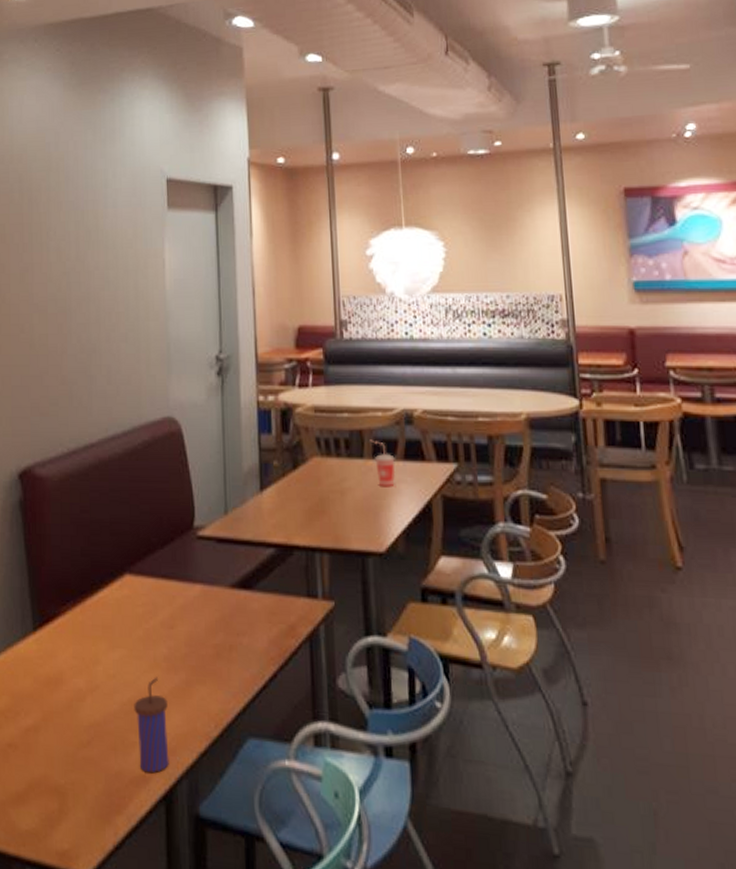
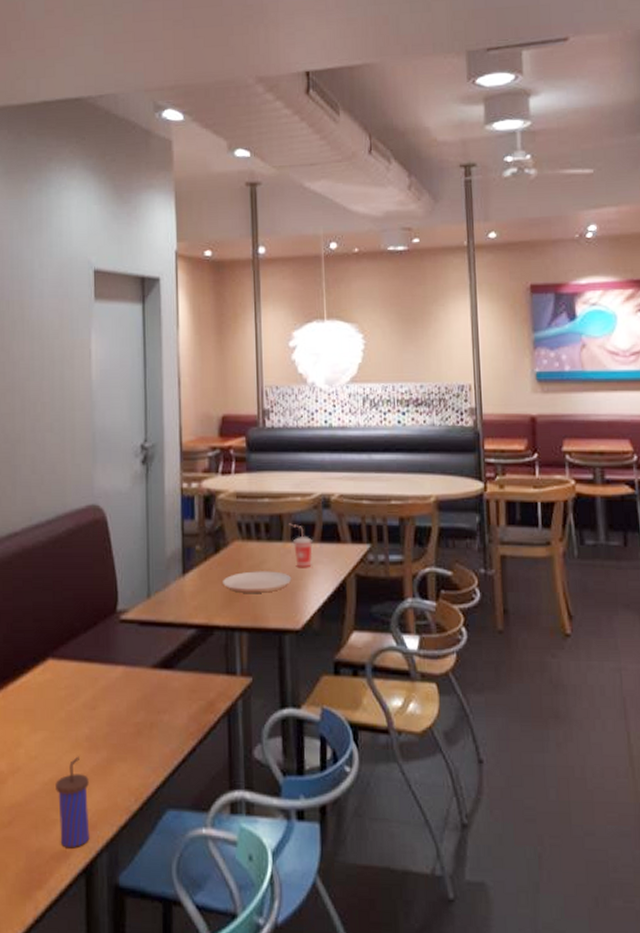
plate: none [302,489,374,512] -> present [223,571,292,593]

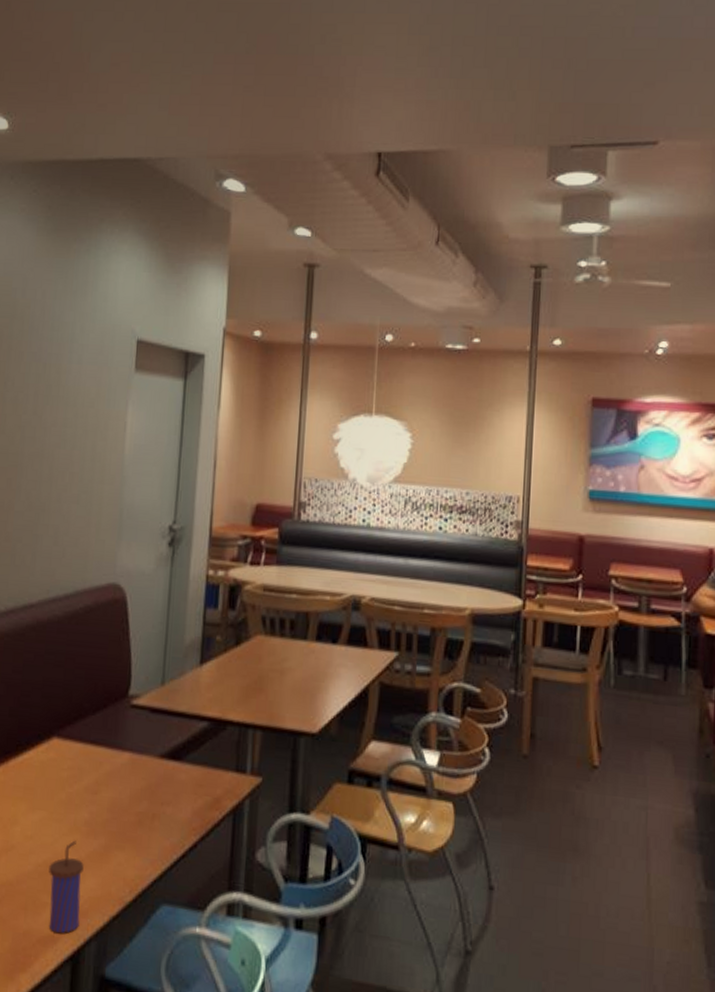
plate: present [223,571,292,593] -> none [241,668,313,692]
beverage cup: present [289,523,313,568] -> none [315,622,338,671]

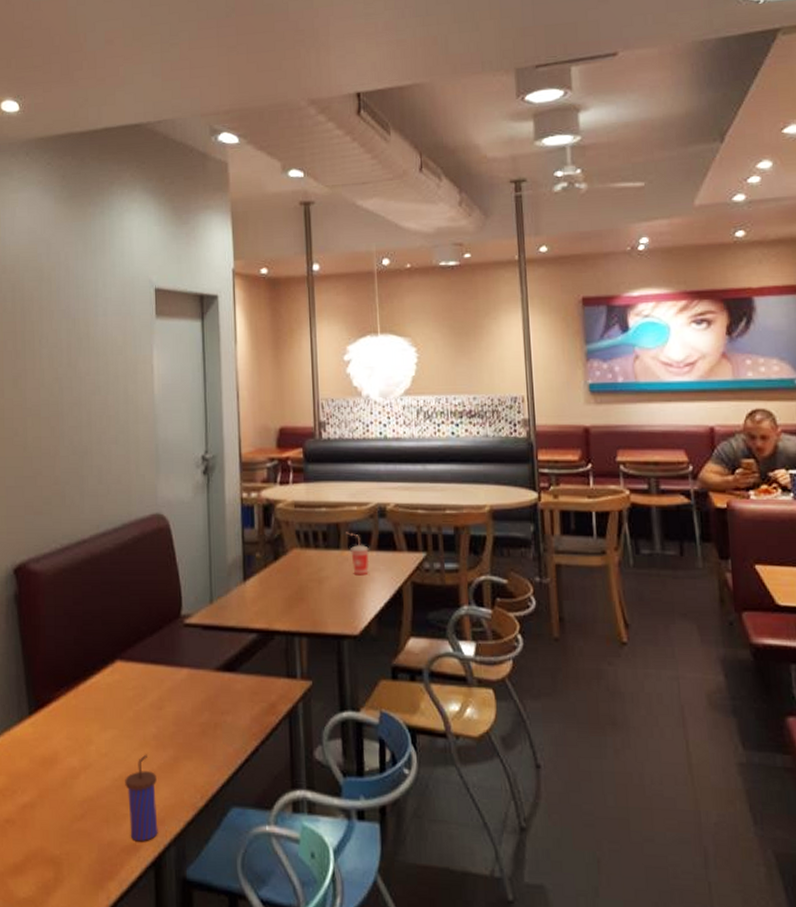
beverage cup: none [315,622,338,671] -> present [346,532,370,576]

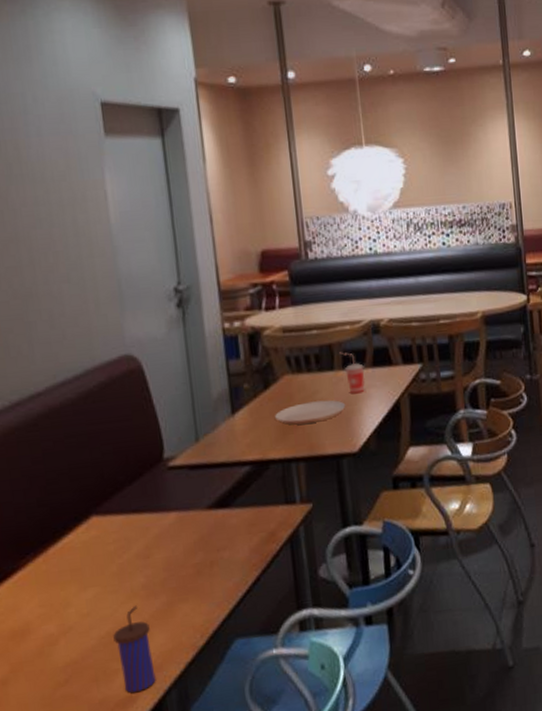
plate: none [282,578,350,599] -> present [275,400,346,425]

